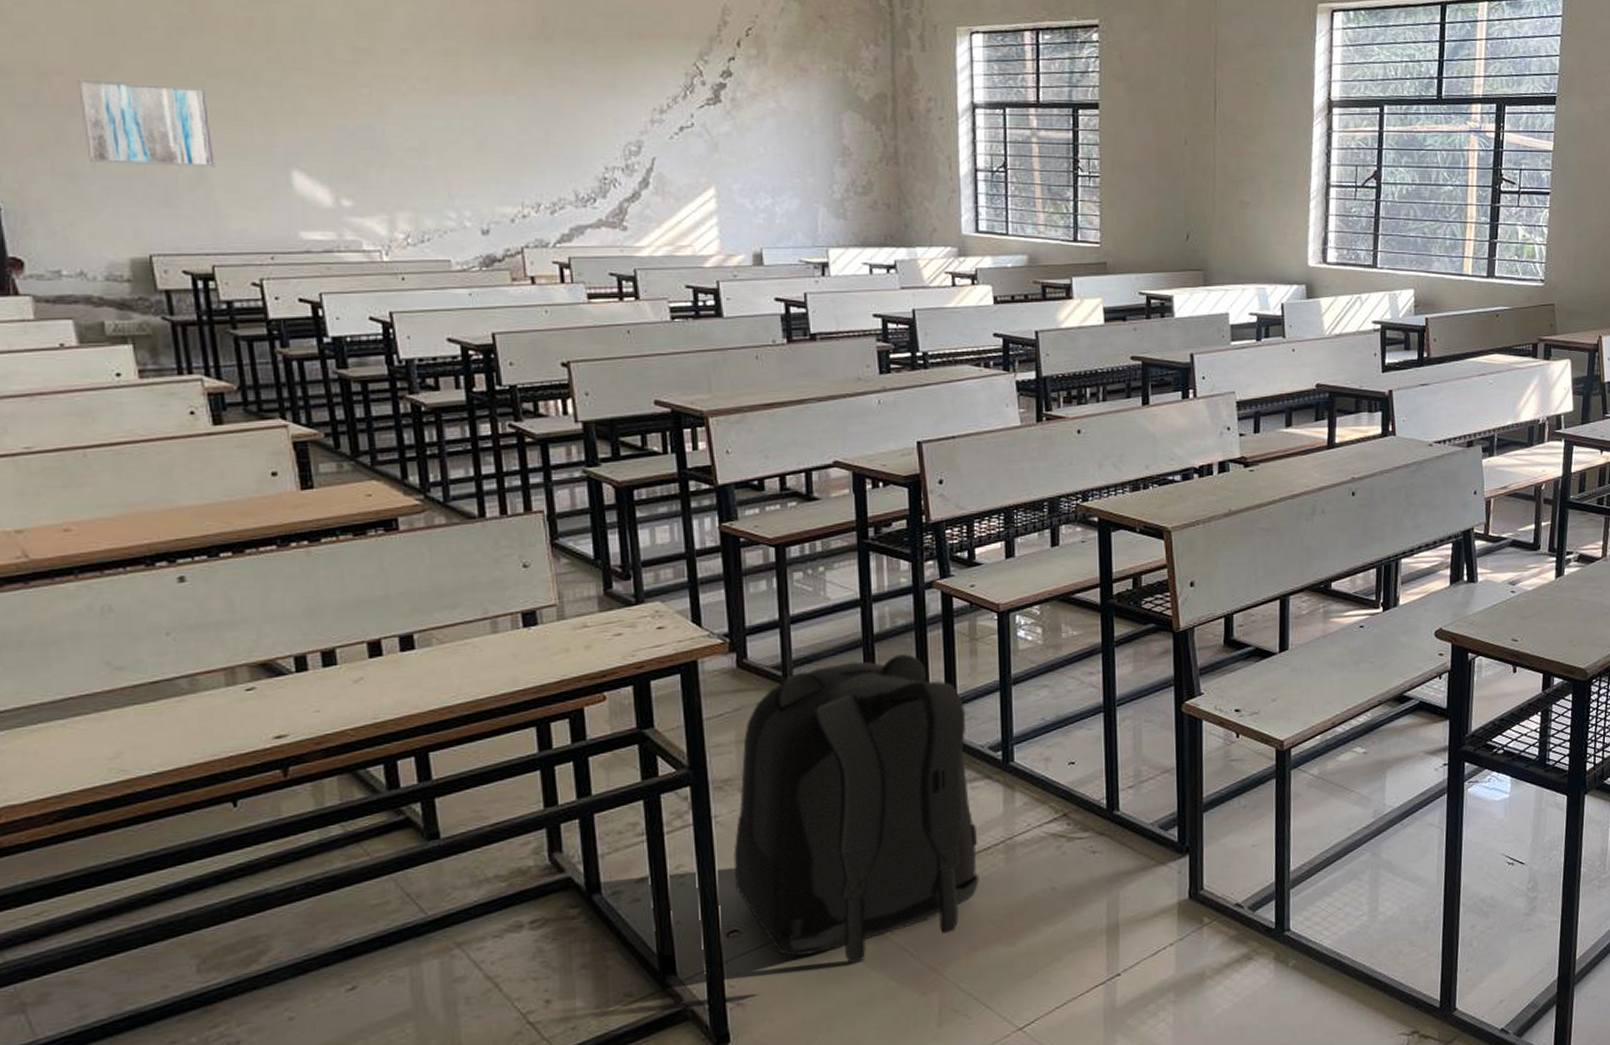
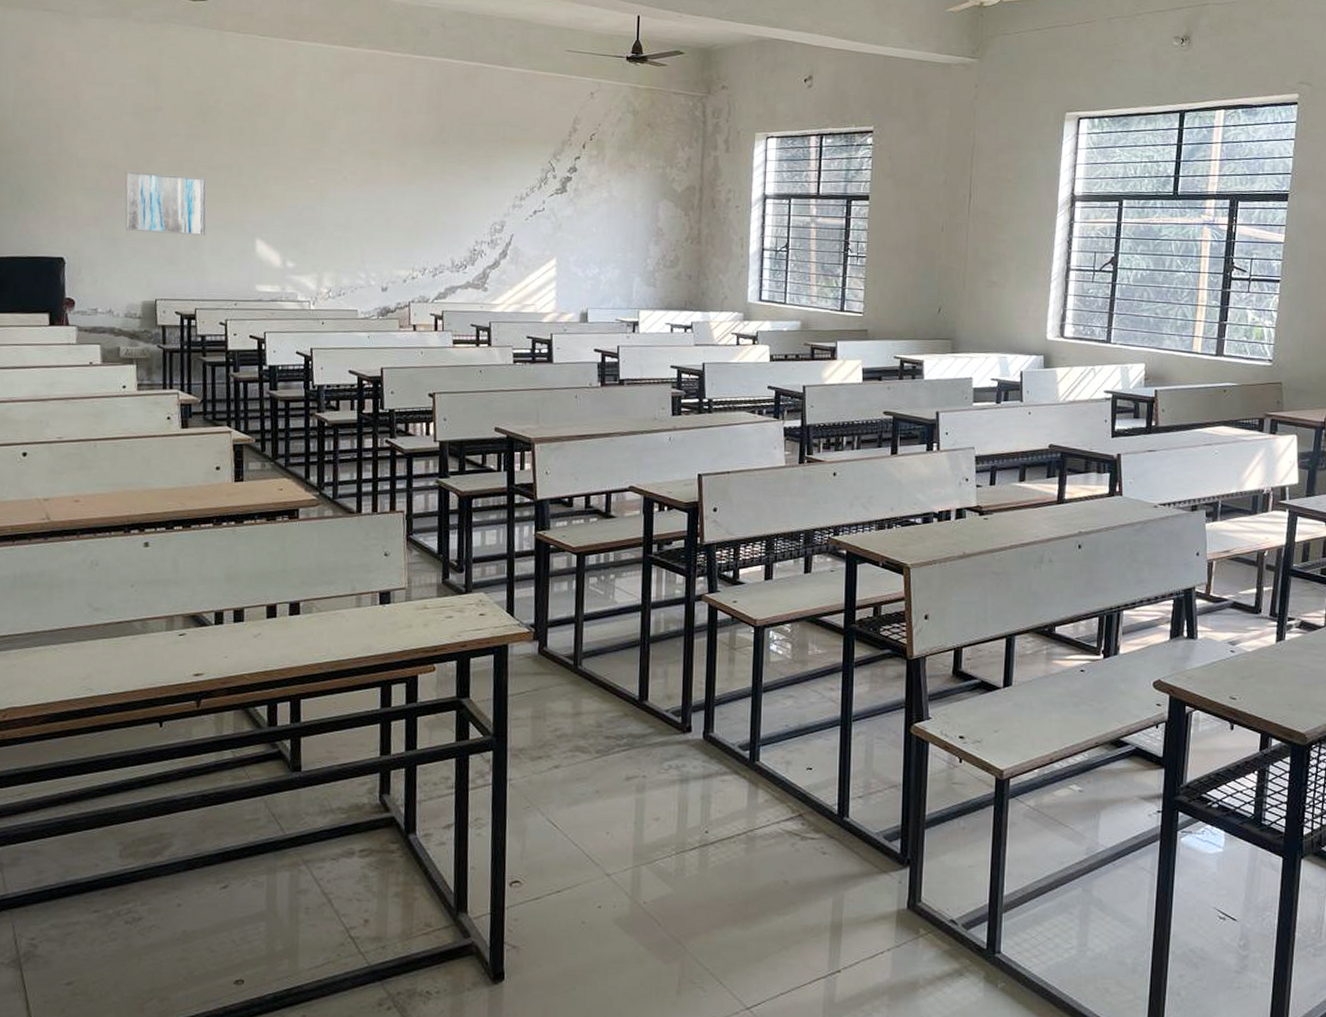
backpack: present [733,654,980,964] -> none [520,656,724,925]

